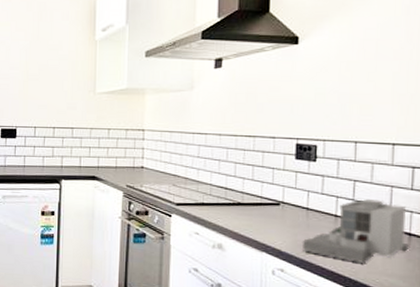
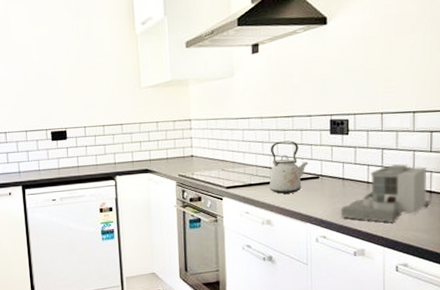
kettle: none [224,161,269,218] -> present [269,140,309,194]

